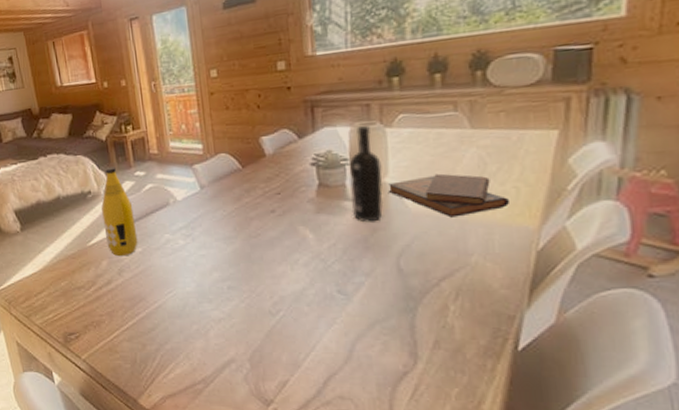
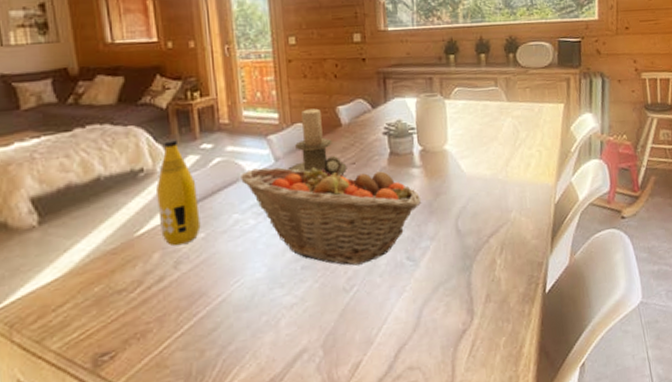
fruit basket: none [169,193,355,292] -> present [239,163,422,266]
candle holder: none [213,139,272,205] -> present [288,108,347,176]
wine bottle: present [349,125,383,223] -> none [415,96,444,188]
diary: present [388,173,511,218] -> none [448,140,536,179]

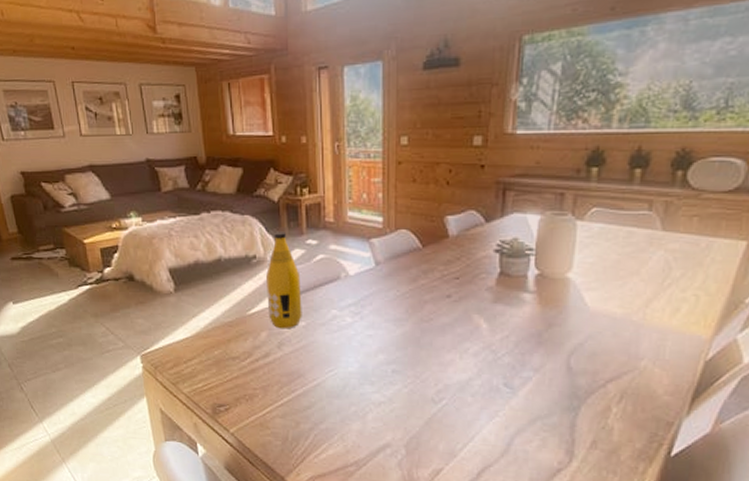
fruit basket: present [239,163,422,266] -> none [340,269,530,381]
candle holder: present [288,108,347,176] -> none [388,216,450,288]

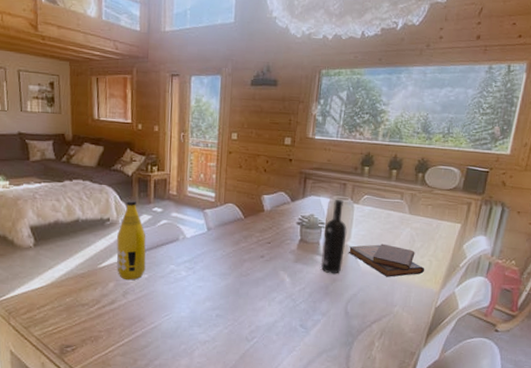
wine bottle: none [529,215,567,317] -> present [320,199,347,274]
diary: none [571,273,689,320] -> present [349,243,425,277]

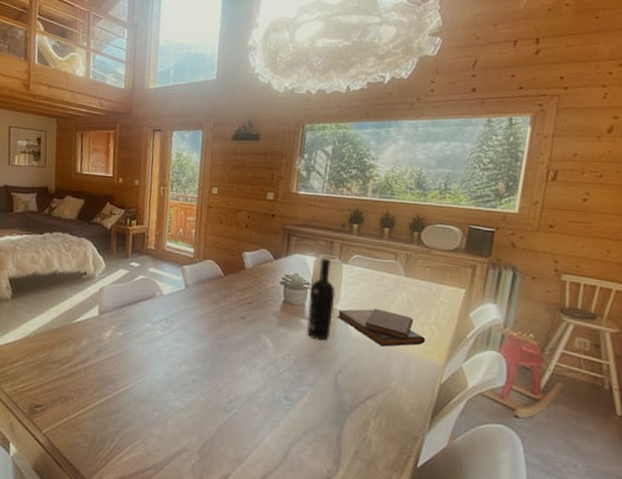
bottle: present [116,200,146,281] -> none [91,253,123,338]

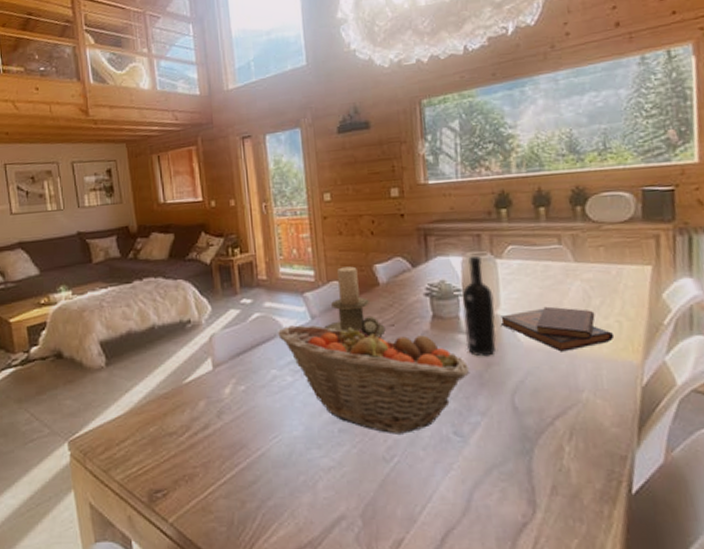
fruit basket: none [155,290,306,392] -> present [277,324,470,435]
candle holder: none [195,249,244,311] -> present [324,266,386,337]

